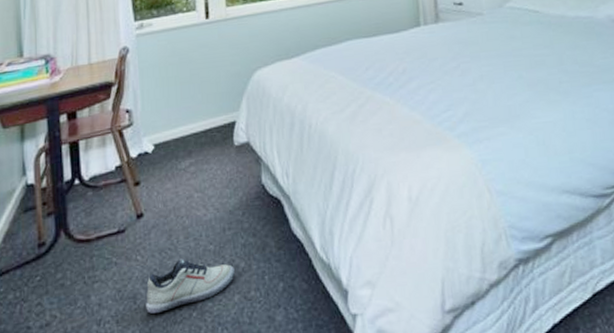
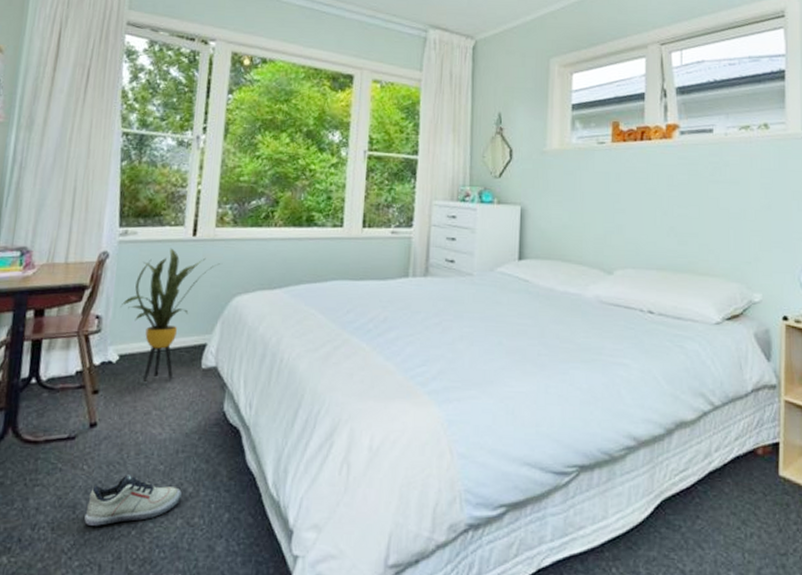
house plant: none [147,33,236,167] -> present [120,248,220,382]

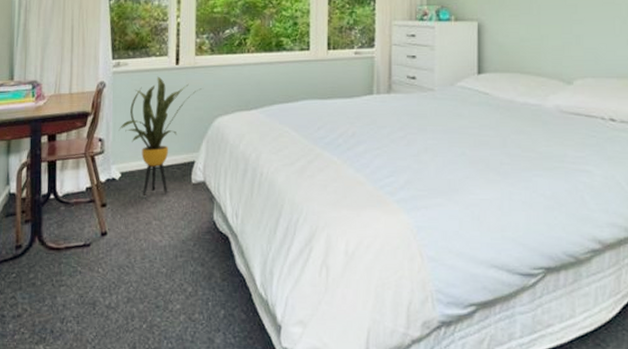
shoe: present [84,474,182,526] -> none [103,276,182,320]

